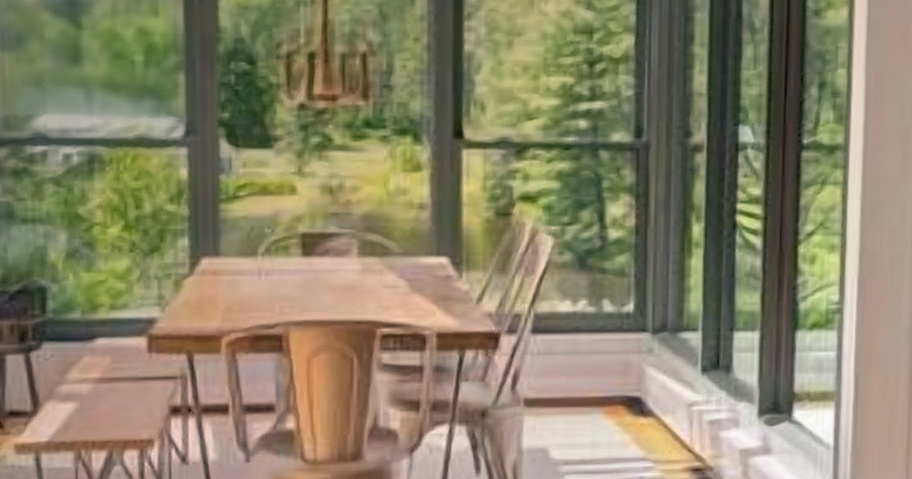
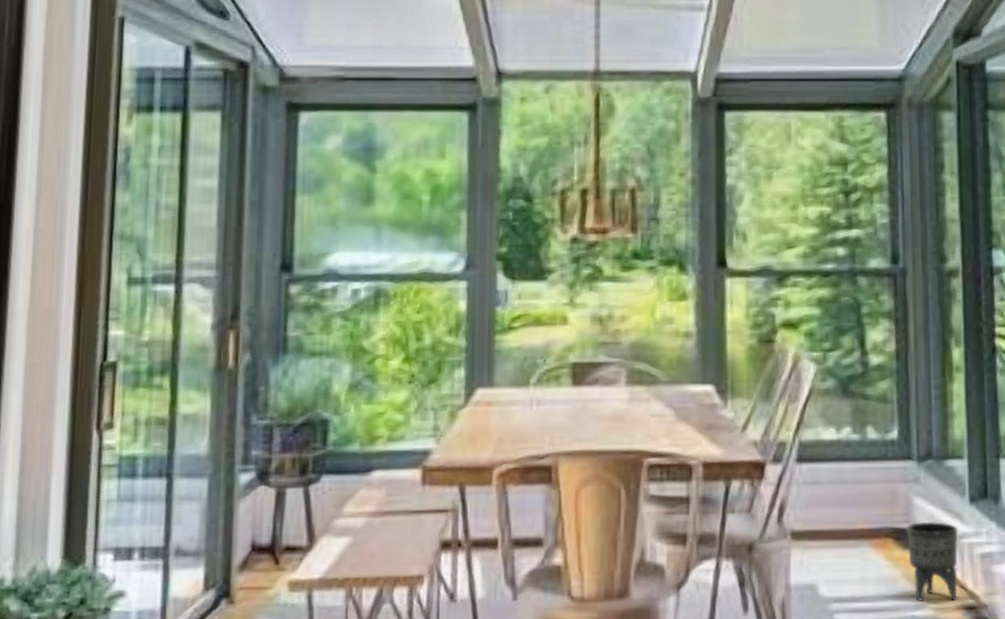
planter: none [638,390,688,464] -> present [907,521,958,601]

